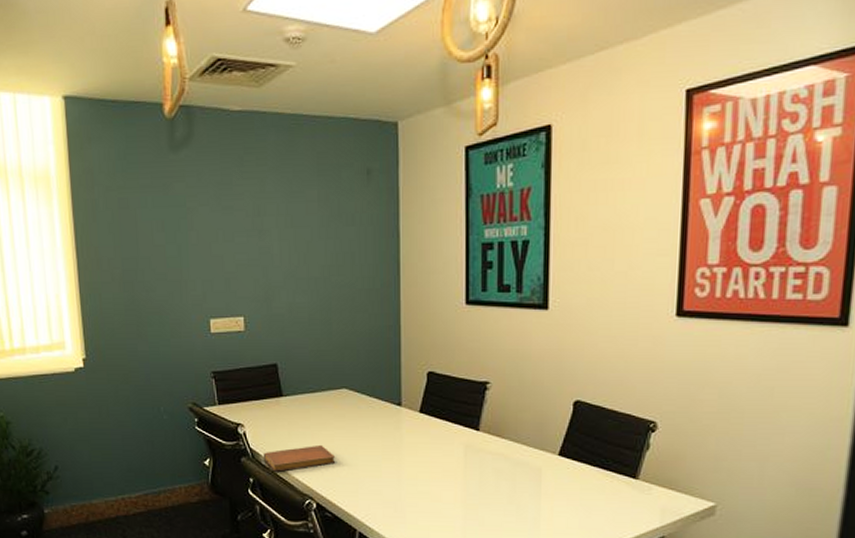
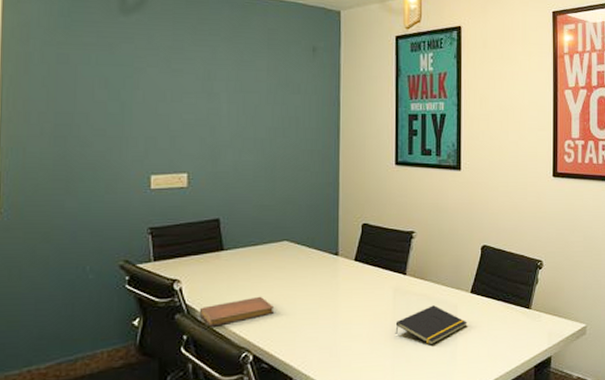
notepad: none [466,467,554,510] -> present [395,305,468,345]

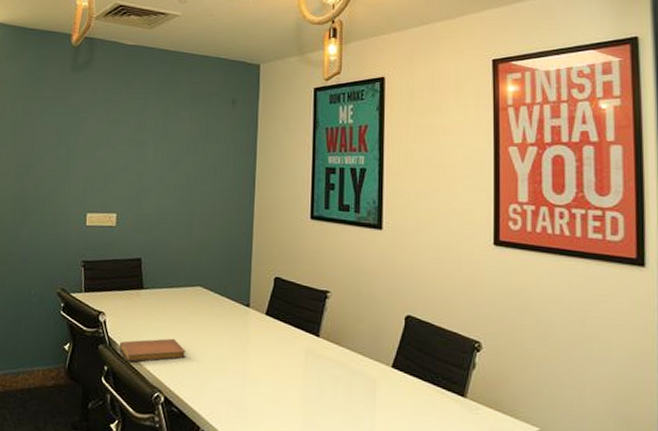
notepad: present [395,305,468,345] -> none [306,375,388,420]

